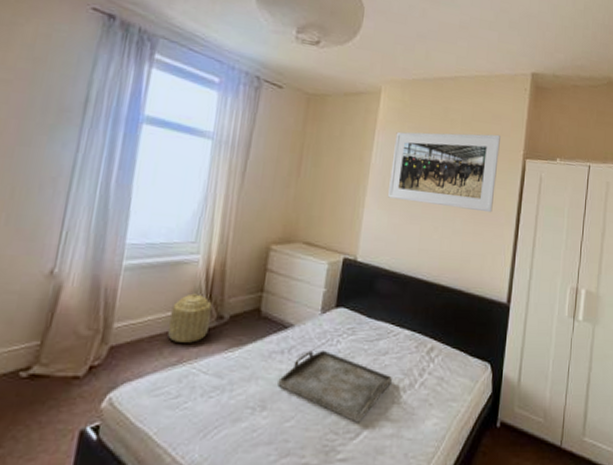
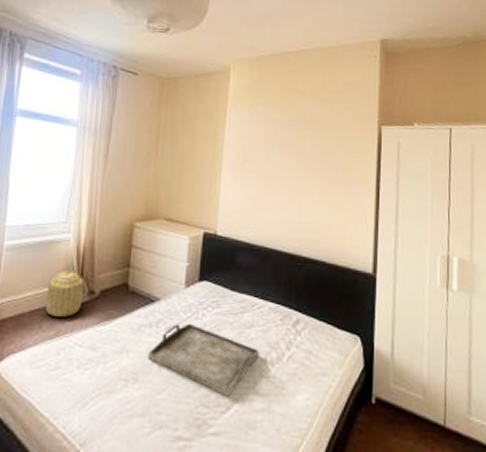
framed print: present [388,131,501,213] -> none [243,103,353,182]

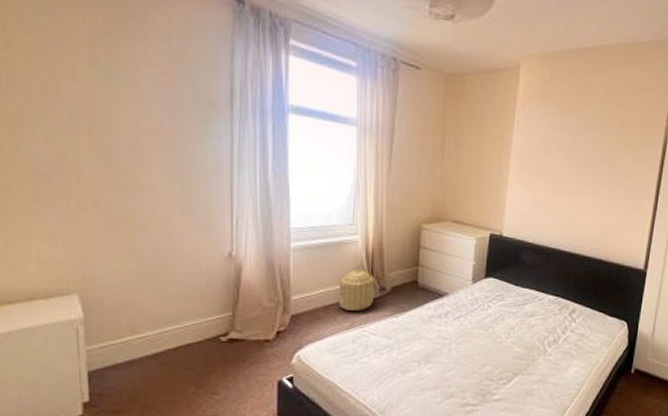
serving tray: present [148,323,260,397] -> none [438,313,539,372]

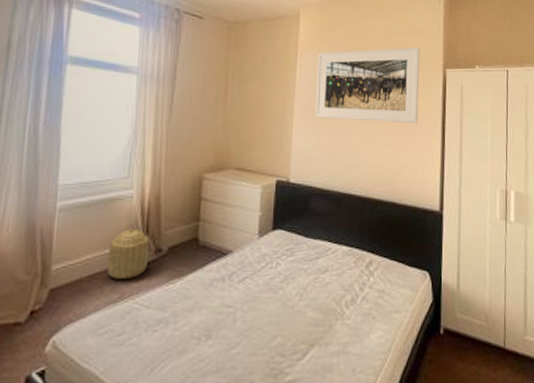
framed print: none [530,106,643,186] -> present [315,47,420,124]

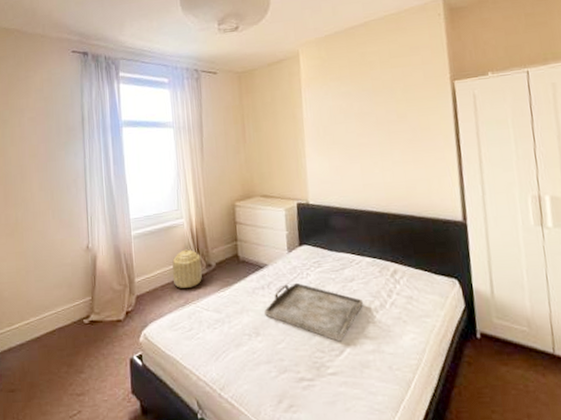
serving tray: none [221,273,335,343] -> present [264,282,364,342]
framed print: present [315,47,420,124] -> none [320,64,429,145]

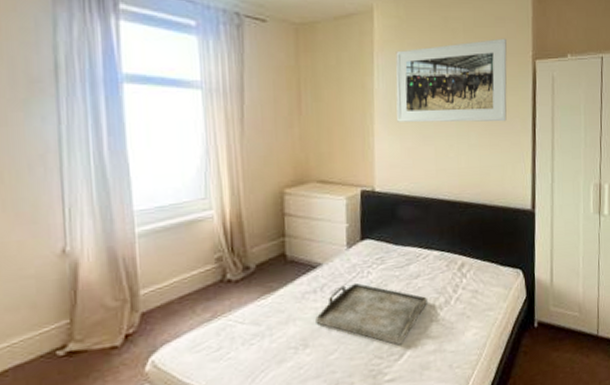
basket: present [172,249,203,288] -> none [194,249,238,299]
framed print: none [320,64,429,145] -> present [395,38,507,123]

